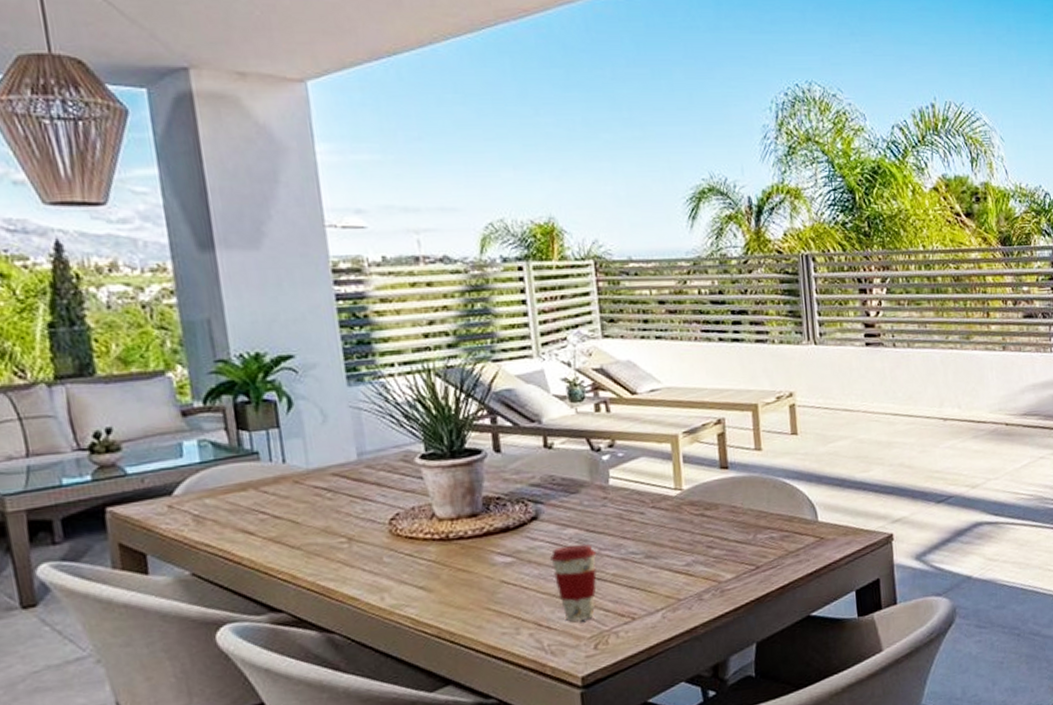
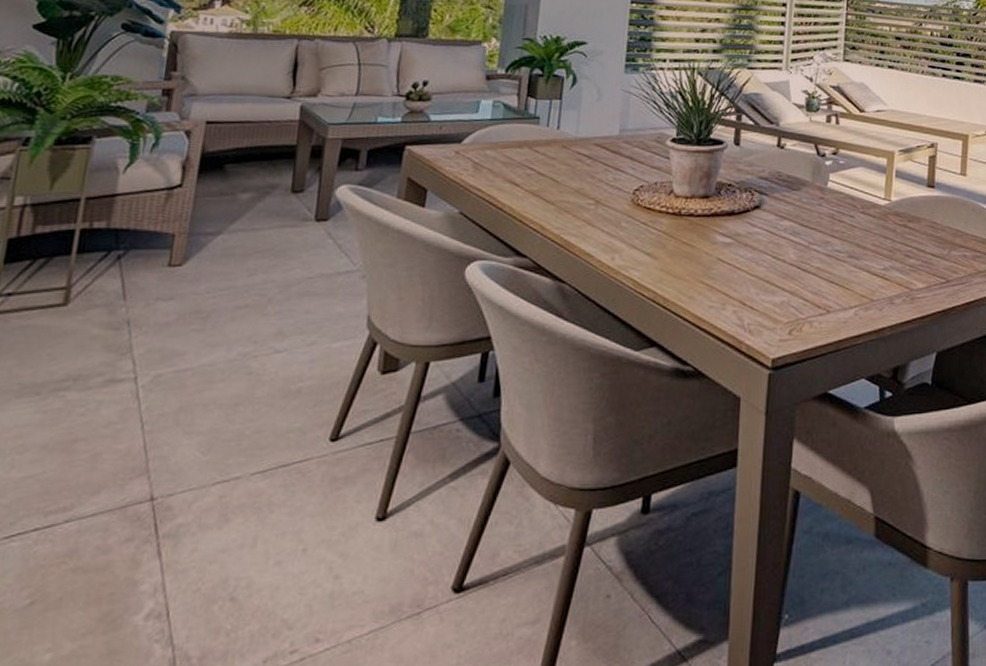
coffee cup: present [550,543,597,622] -> none [765,235,806,307]

